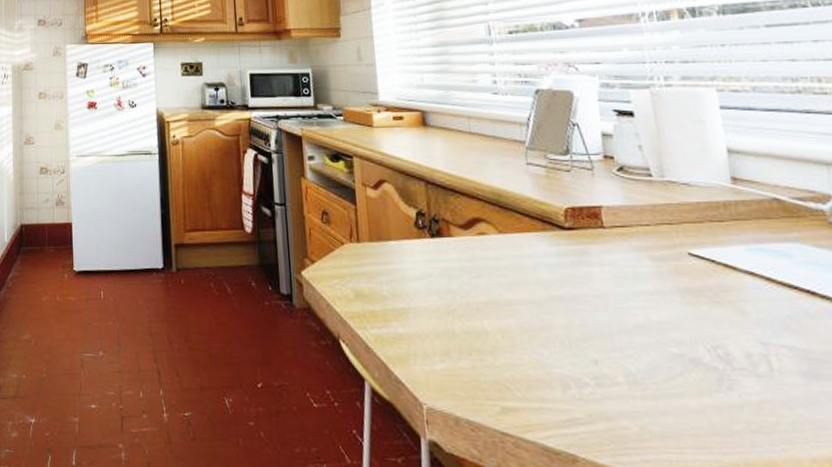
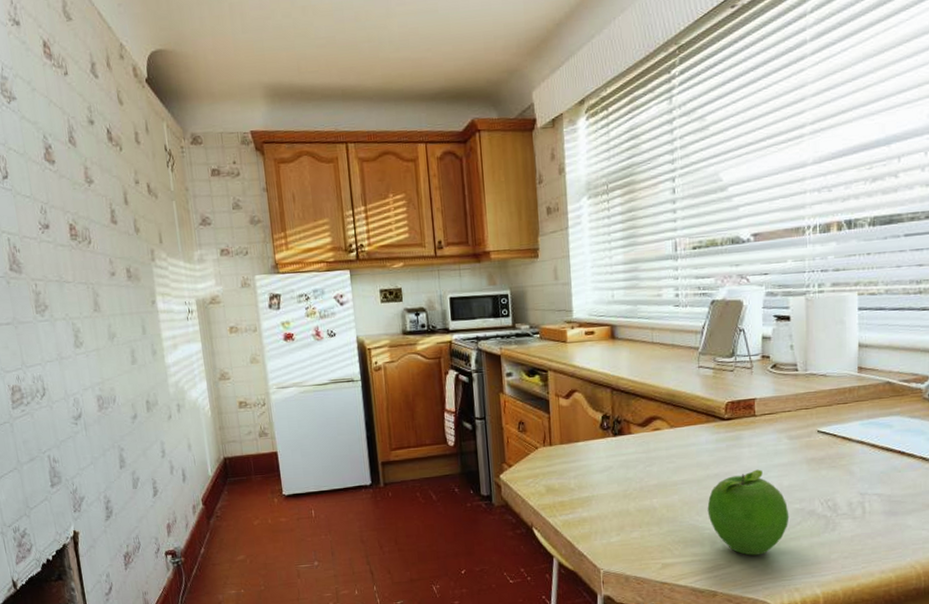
fruit: none [553,295,666,412] -> present [707,469,789,556]

